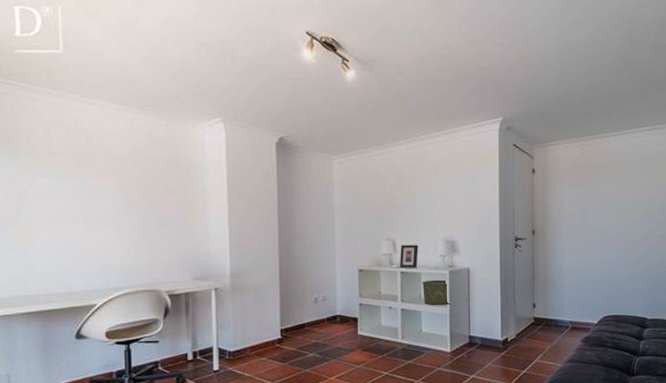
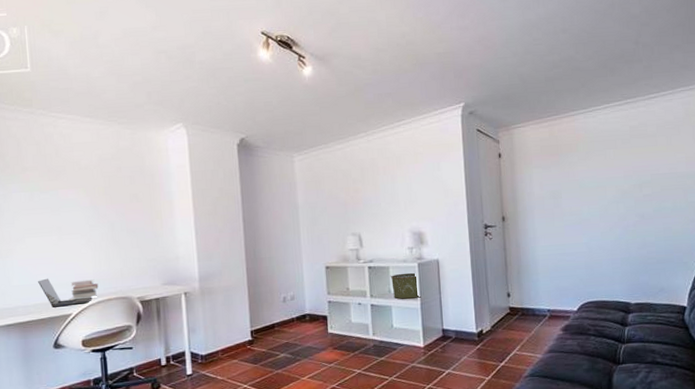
laptop: none [62,267,119,297] -> present [38,278,93,308]
books: none [93,270,126,291] -> present [68,279,99,301]
picture frame: present [400,245,419,268] -> none [366,238,386,263]

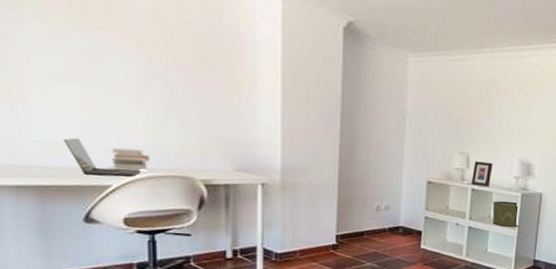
picture frame: none [366,238,386,263] -> present [471,161,493,187]

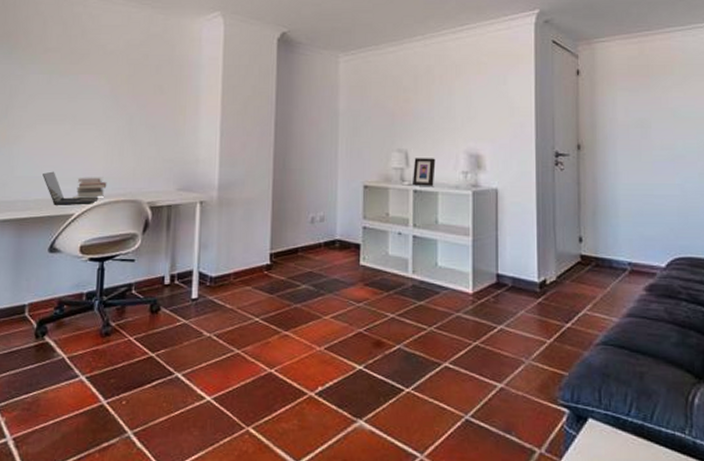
basket: present [492,200,519,227] -> none [438,201,473,233]

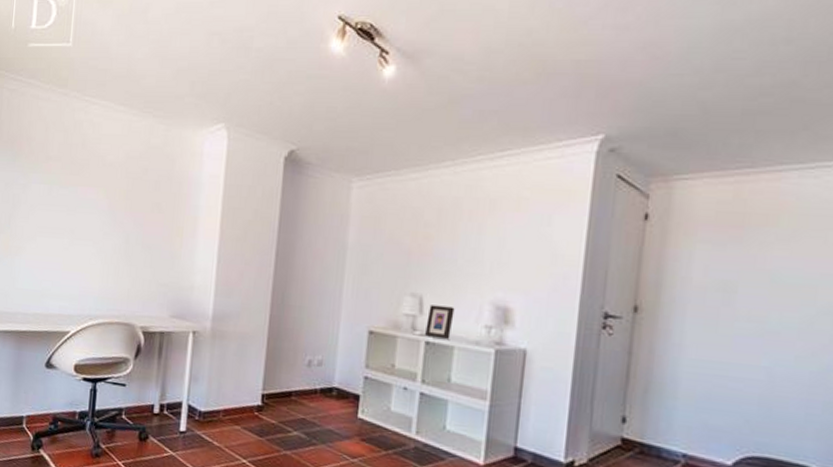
laptop: present [42,171,99,205] -> none [41,286,94,323]
books: present [72,177,107,199] -> none [69,294,102,317]

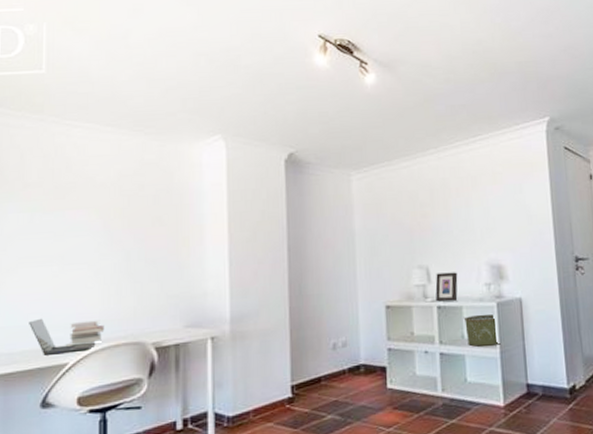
laptop: none [41,286,94,323] -> present [29,318,96,355]
books: none [69,294,102,317] -> present [65,320,105,347]
basket: none [453,358,492,397] -> present [463,314,501,347]

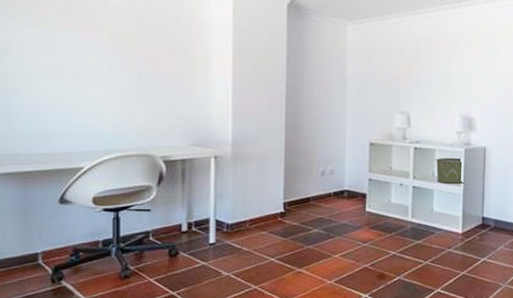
laptop: present [29,318,96,355] -> none [46,126,109,159]
books: present [65,320,105,347] -> none [81,132,117,153]
picture frame: present [435,272,458,302] -> none [413,119,434,144]

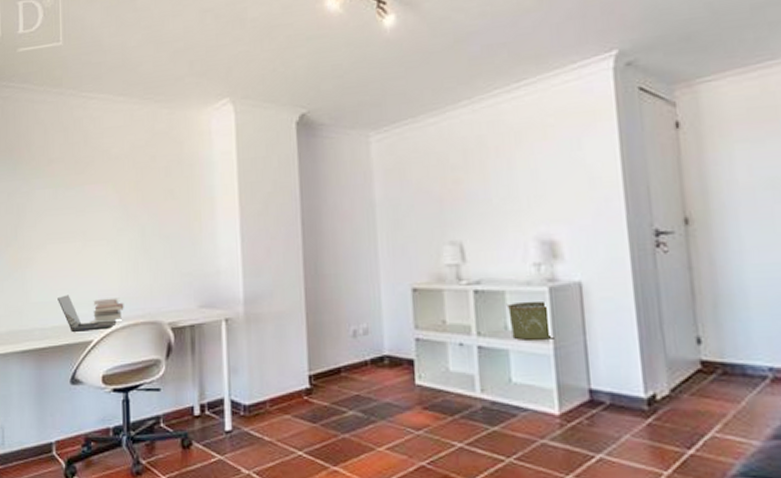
laptop: none [46,126,109,159] -> present [58,294,117,332]
books: none [81,132,117,153] -> present [90,297,124,324]

